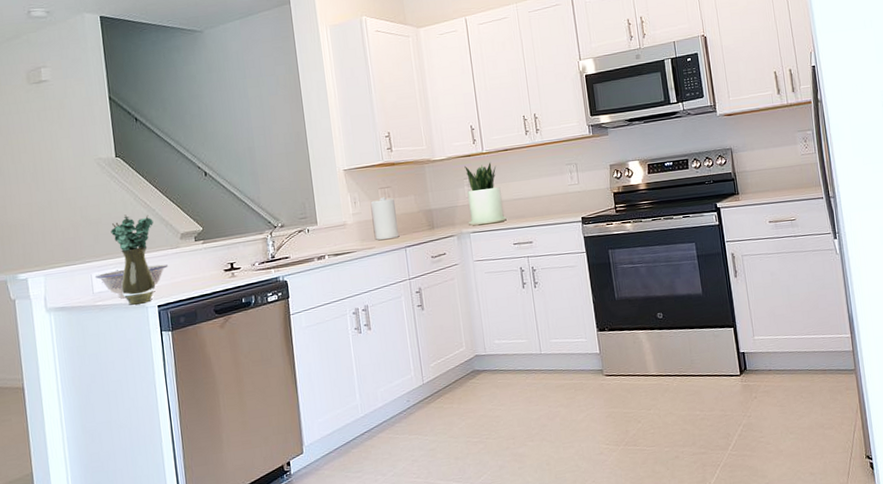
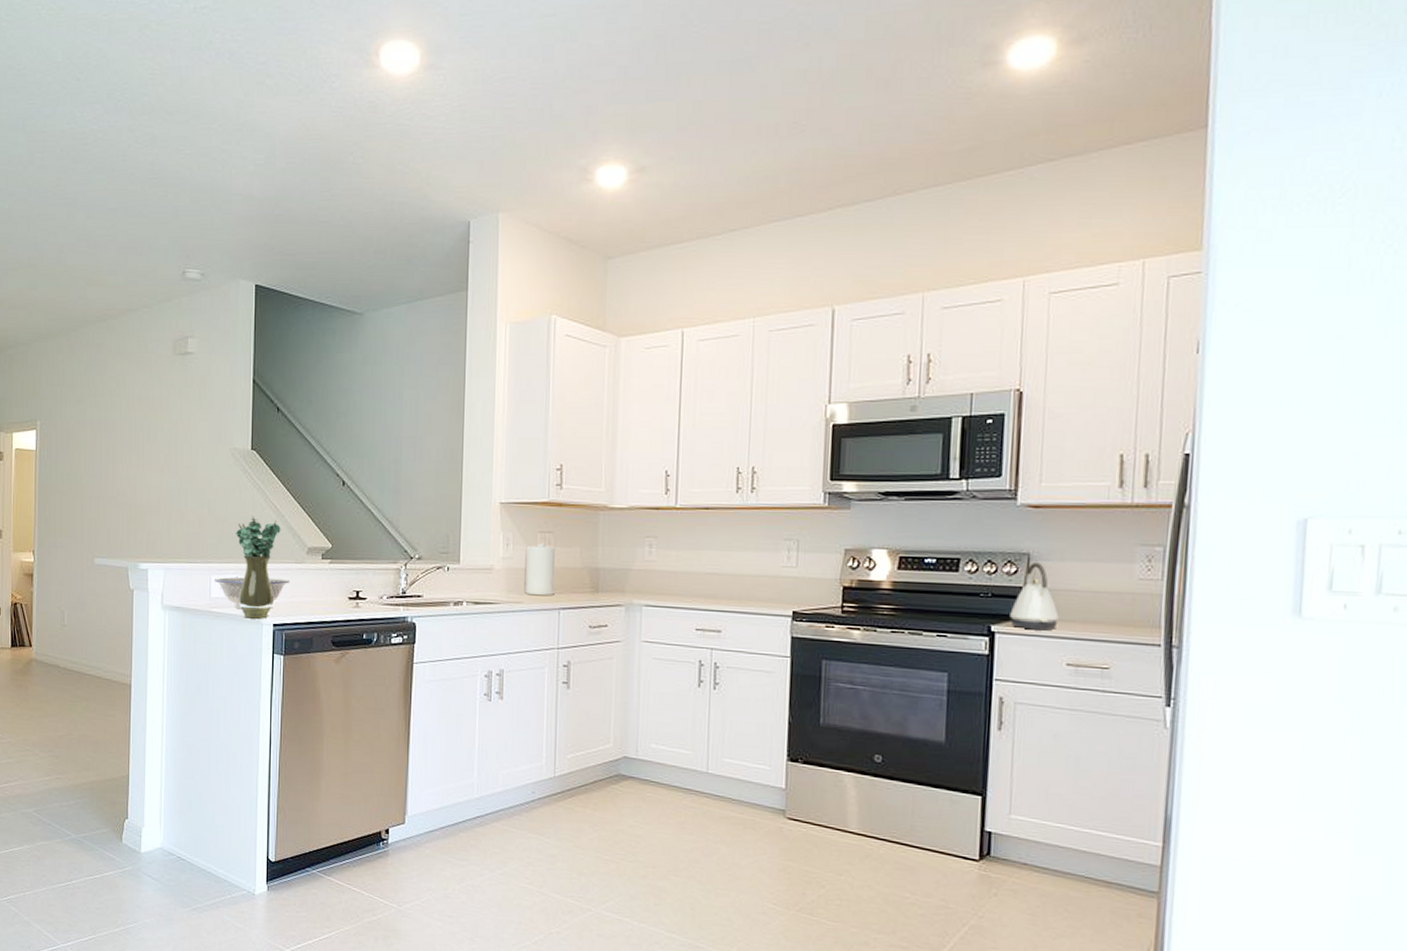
planter: present [464,162,508,226] -> none [641,520,694,600]
kettle: none [727,154,758,203] -> present [1010,563,1059,631]

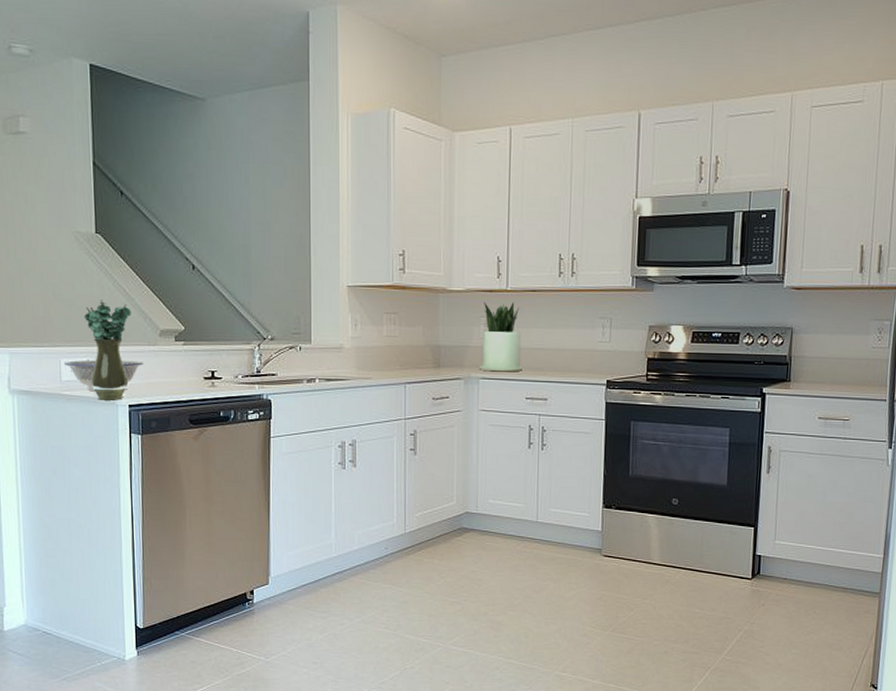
paper towel holder: present [525,543,556,596] -> none [374,323,401,372]
planter: none [641,520,694,600] -> present [478,301,524,372]
kettle: present [1010,563,1059,631] -> none [777,335,814,391]

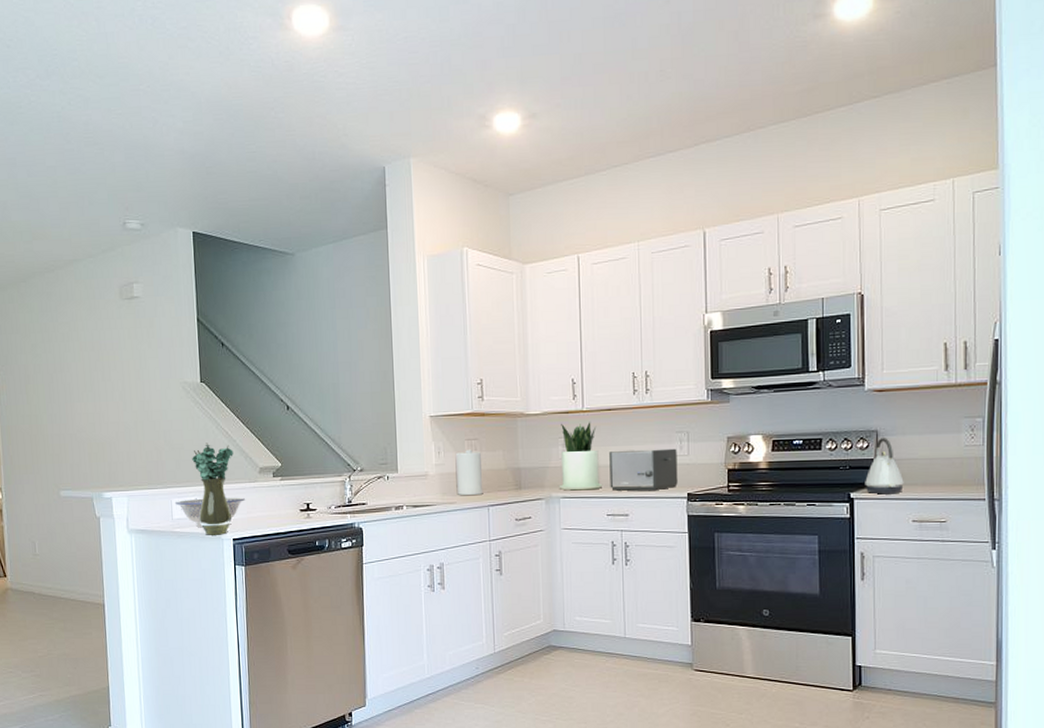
paper towel holder: none [374,323,401,372] -> present [456,449,483,496]
toaster: none [530,333,599,376] -> present [609,448,678,491]
kettle: none [777,335,814,391] -> present [865,438,904,495]

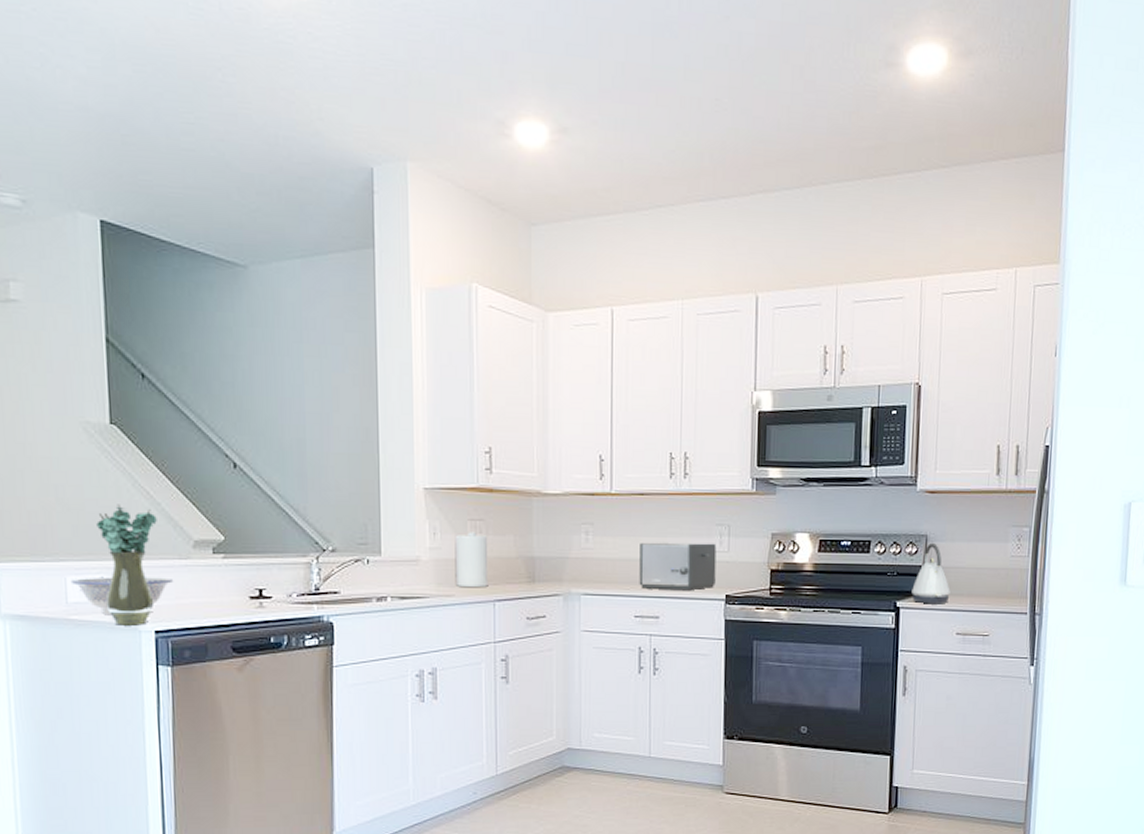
planter: present [559,422,603,491] -> none [579,506,632,587]

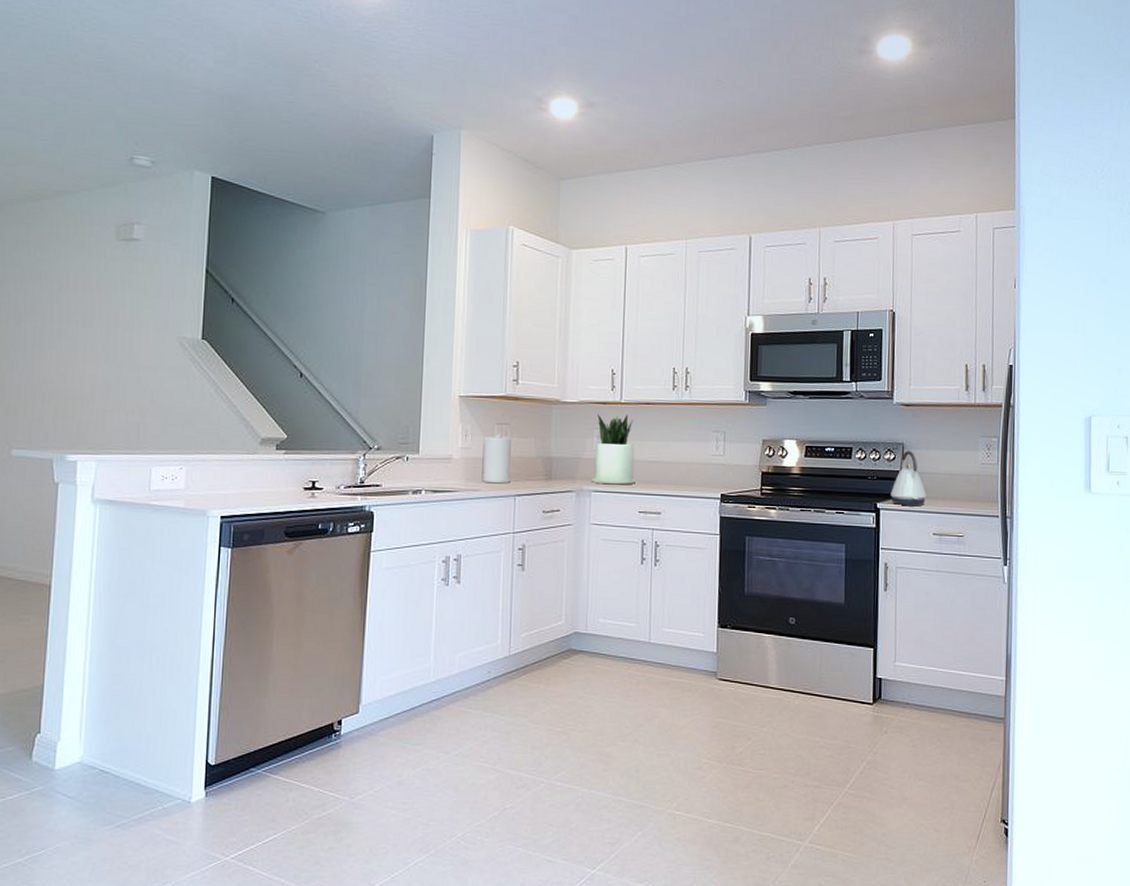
bowl: present [70,577,174,616] -> none [154,469,241,502]
vase: present [96,504,157,626] -> none [181,406,232,511]
planter: none [579,506,632,587] -> present [591,413,637,485]
toaster: present [639,542,717,591] -> none [643,446,713,490]

